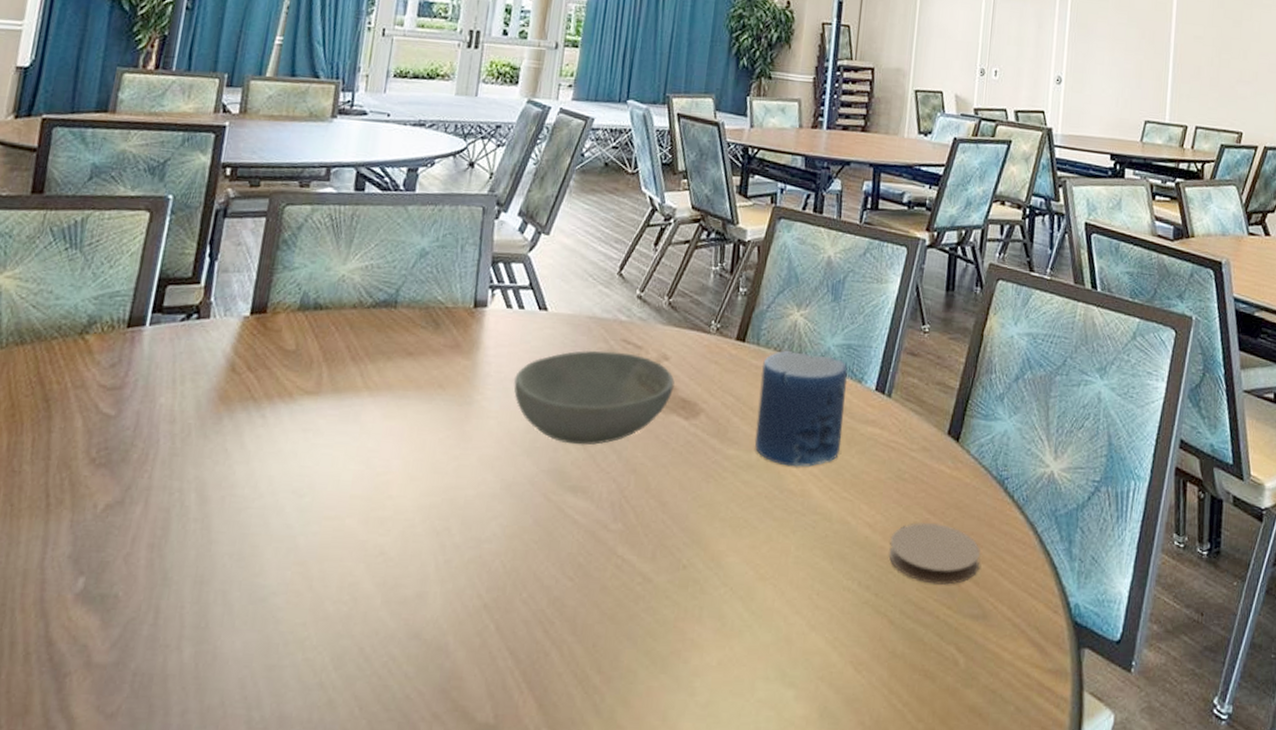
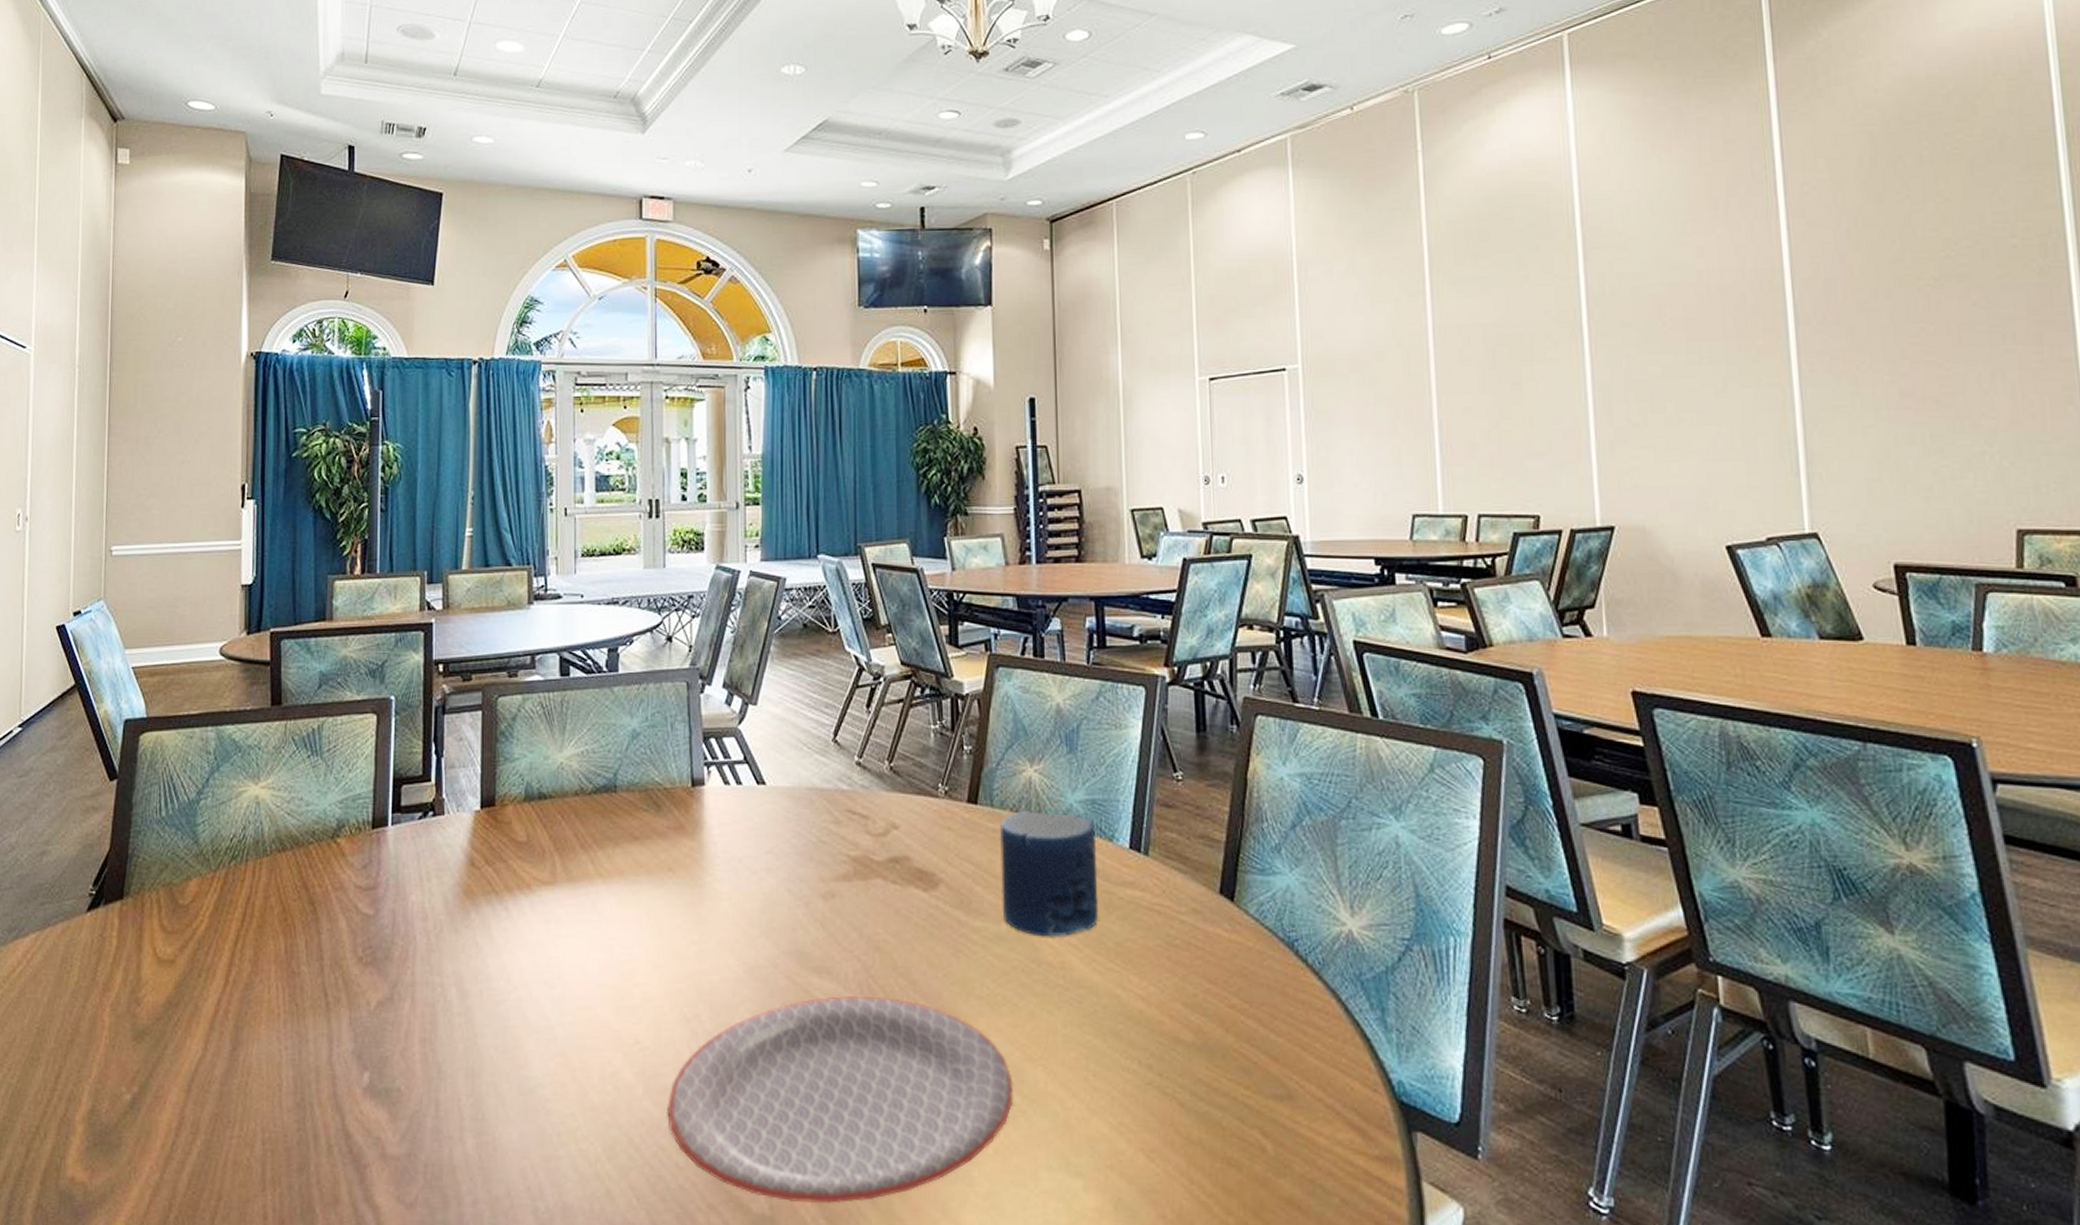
plate: none [402,514,744,713] -> present [666,995,1014,1204]
bowl: present [513,350,675,446] -> none [742,823,908,924]
coaster: present [888,523,980,585] -> none [1168,993,1276,1062]

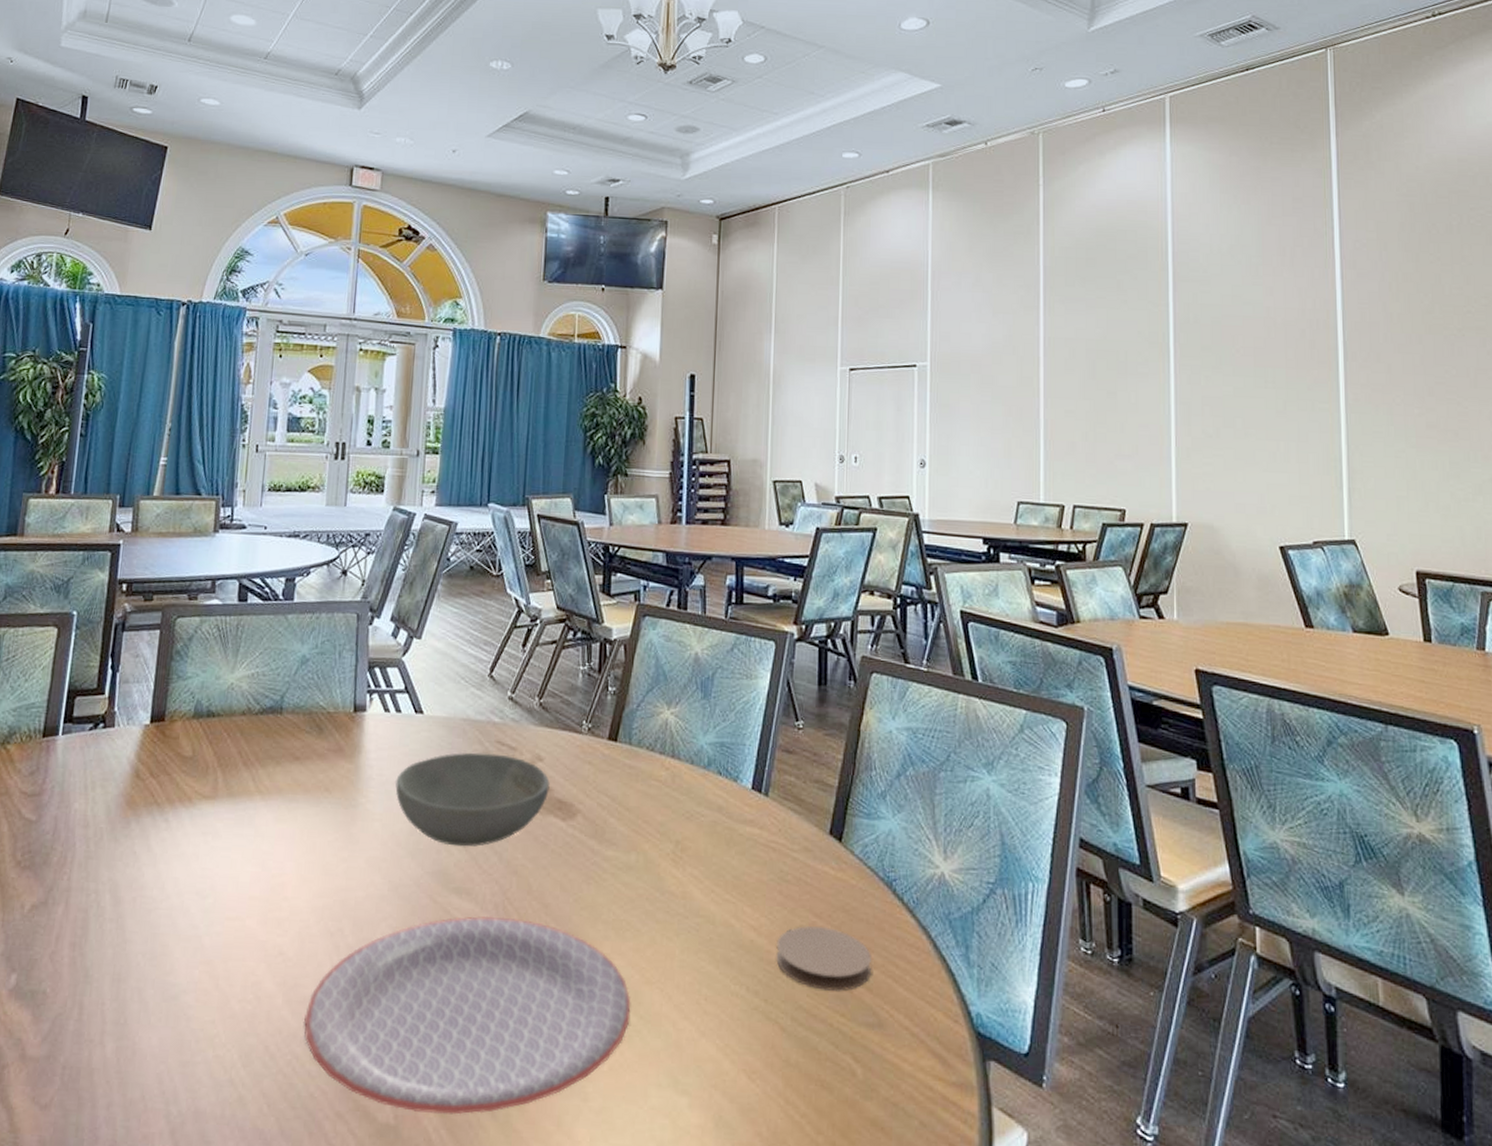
bowl: none [742,823,908,924] -> present [395,752,550,847]
candle: present [999,810,1099,937] -> none [632,749,722,869]
coaster: none [1168,993,1276,1062] -> present [776,926,871,991]

